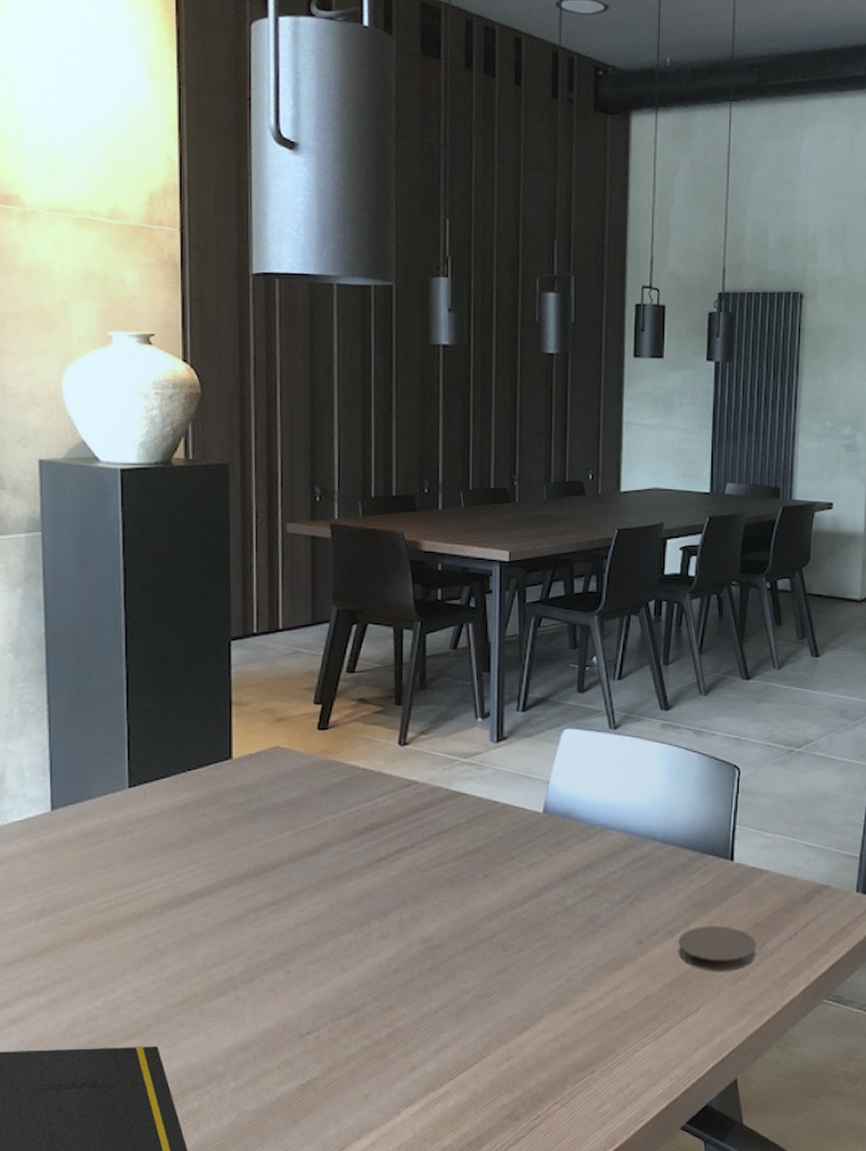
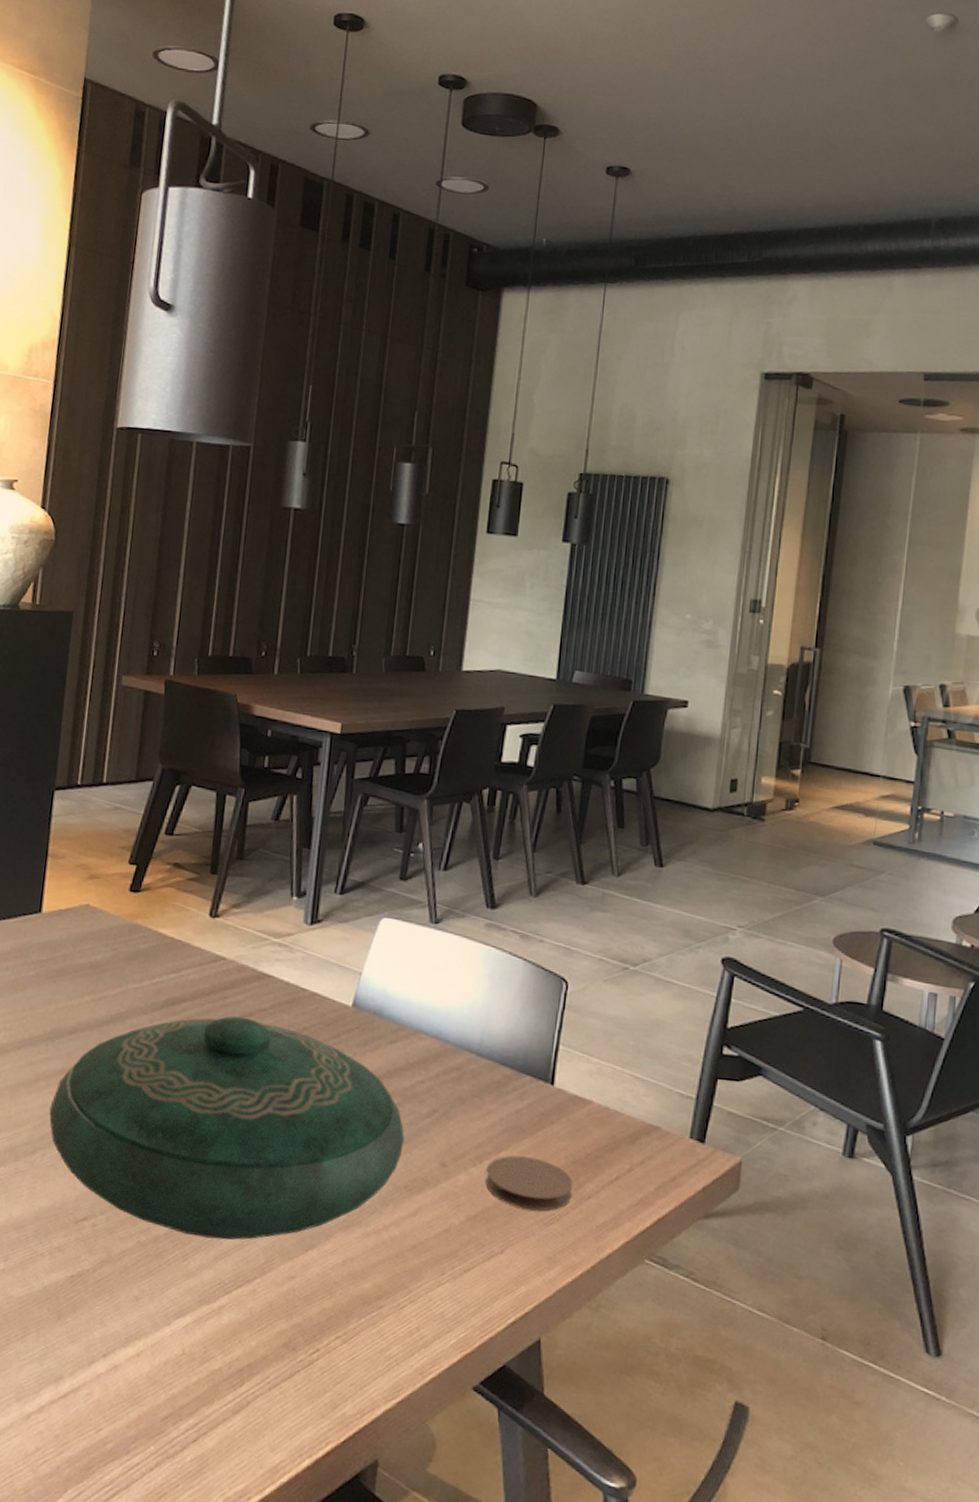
decorative bowl: none [262,833,602,1034] -> present [49,1016,405,1240]

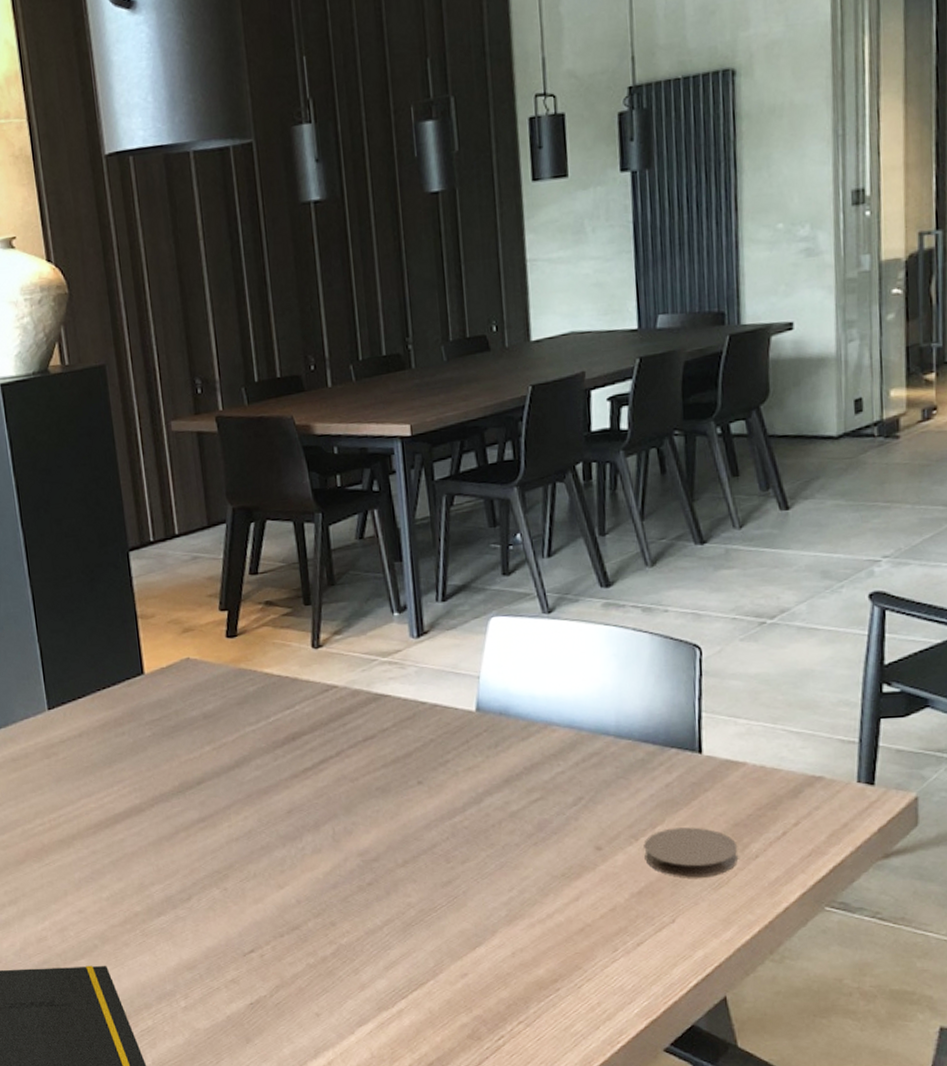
decorative bowl: present [49,1016,405,1240] -> none [195,740,554,951]

